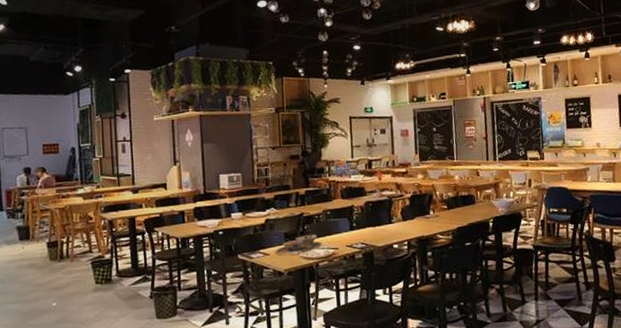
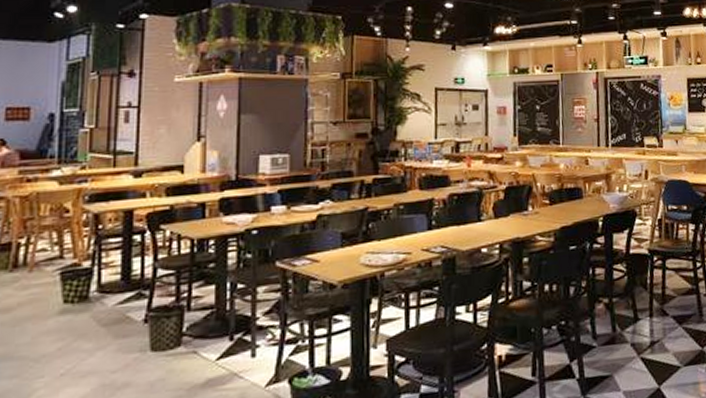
food tray: present [275,229,322,256] -> none [327,228,390,264]

